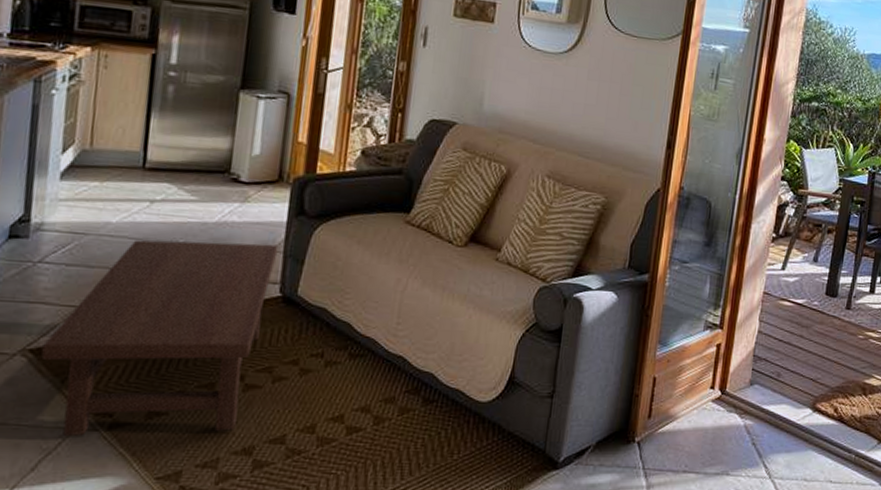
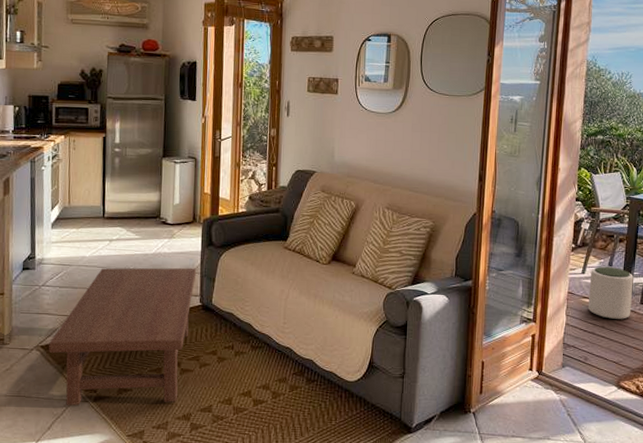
plant pot: none [785,261,841,328] -> present [587,266,633,320]

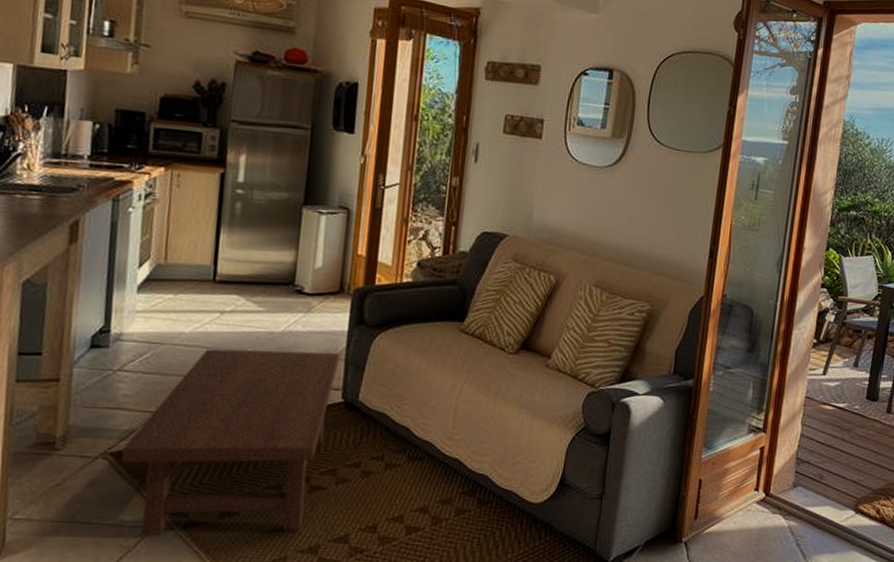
plant pot: present [587,266,633,320] -> none [827,366,881,431]

